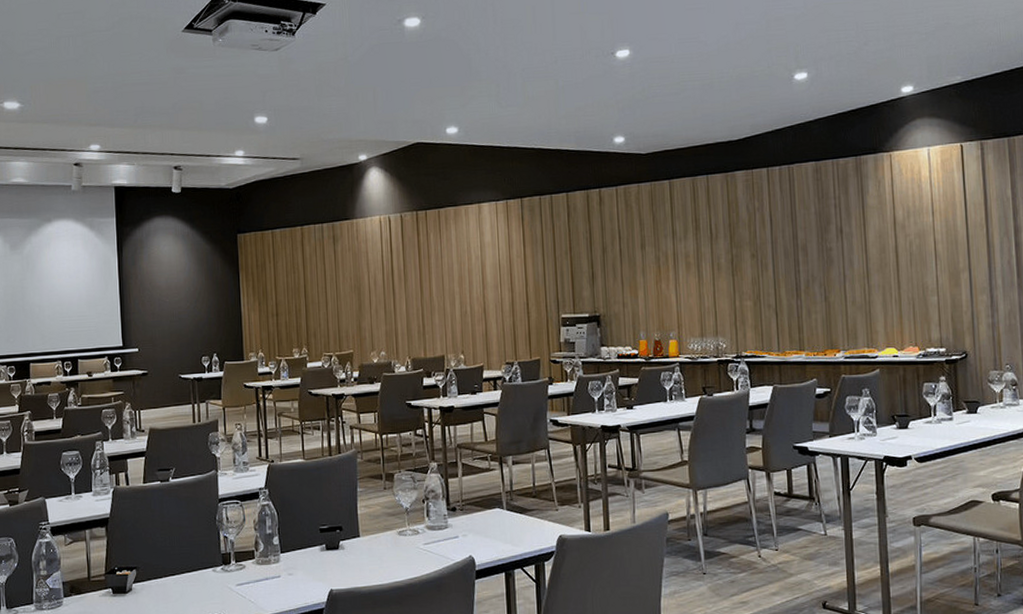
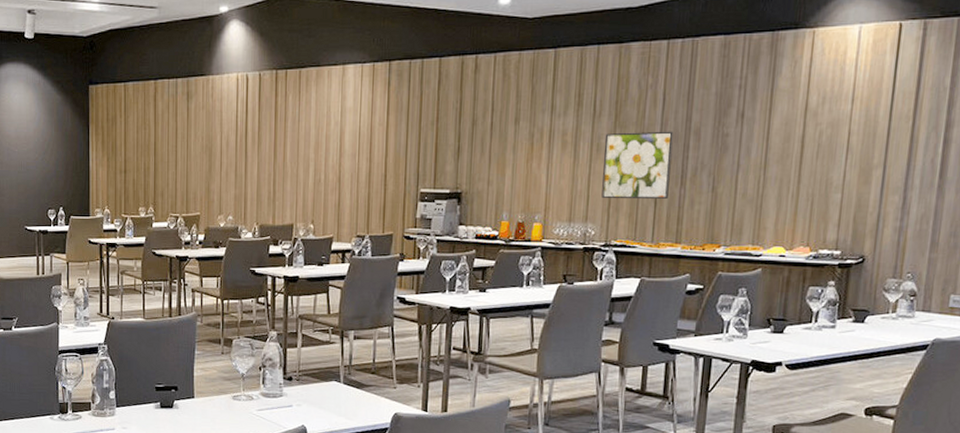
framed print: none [723,248,787,313] -> present [601,131,674,199]

